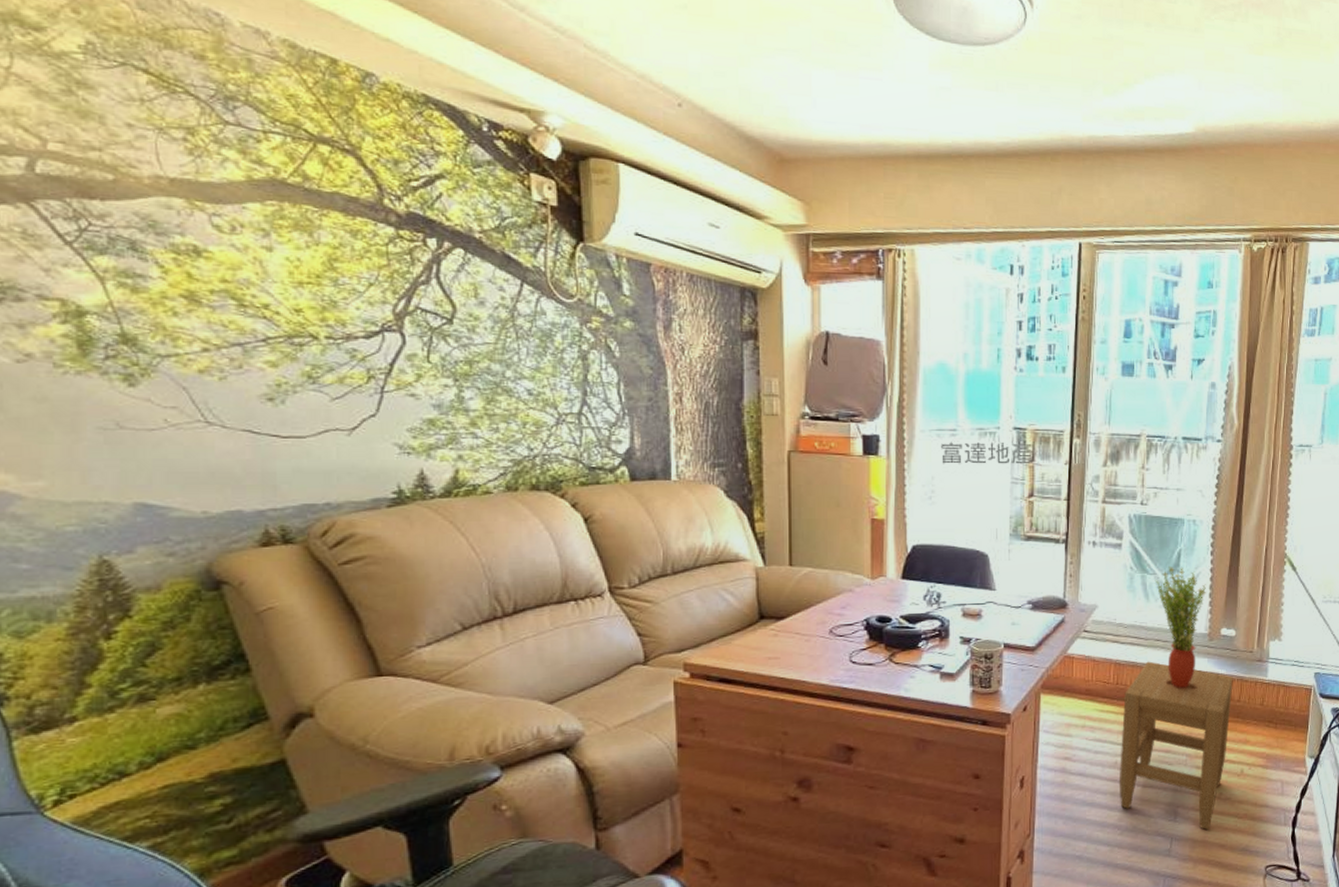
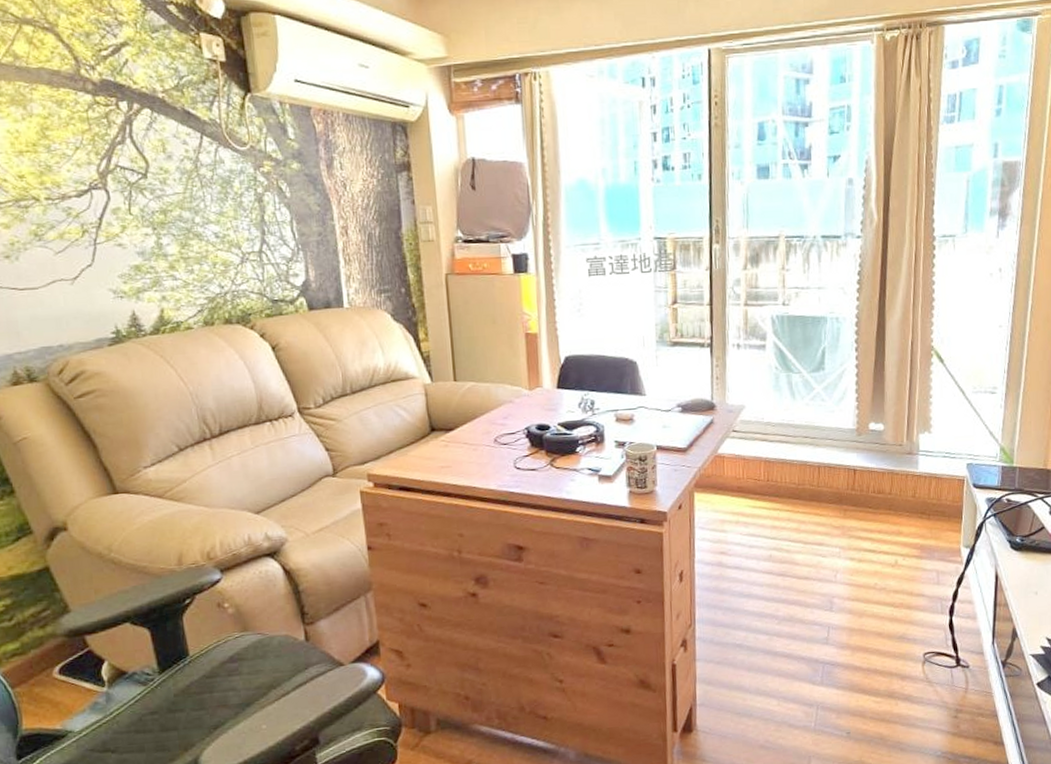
stool: present [1119,661,1233,831] -> none [774,458,884,619]
potted plant: present [1154,566,1206,688] -> none [800,364,852,483]

